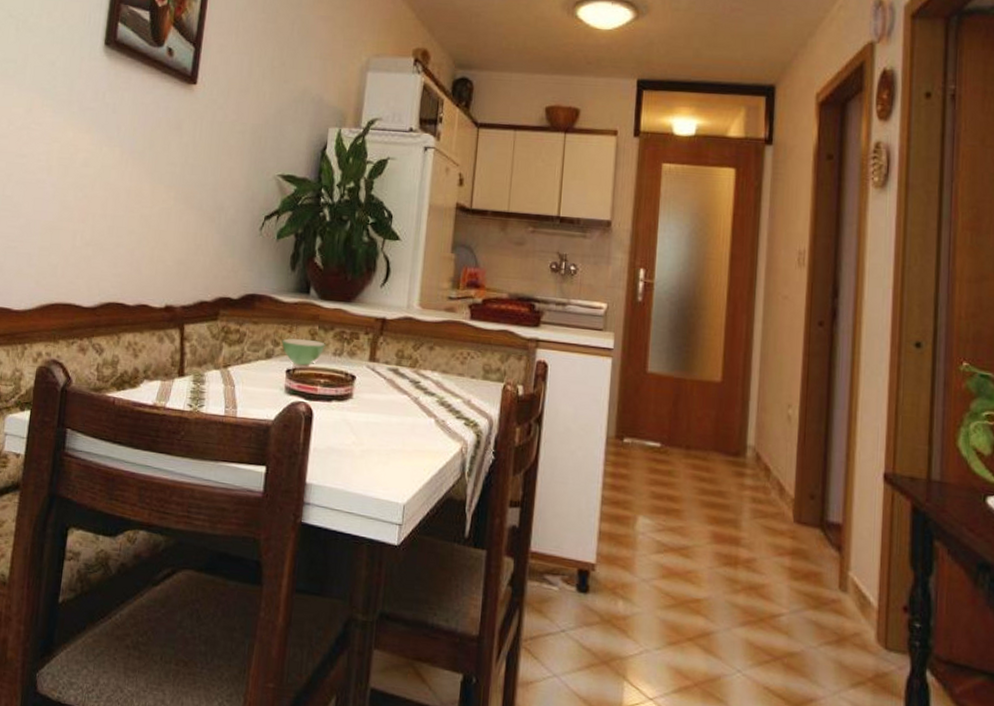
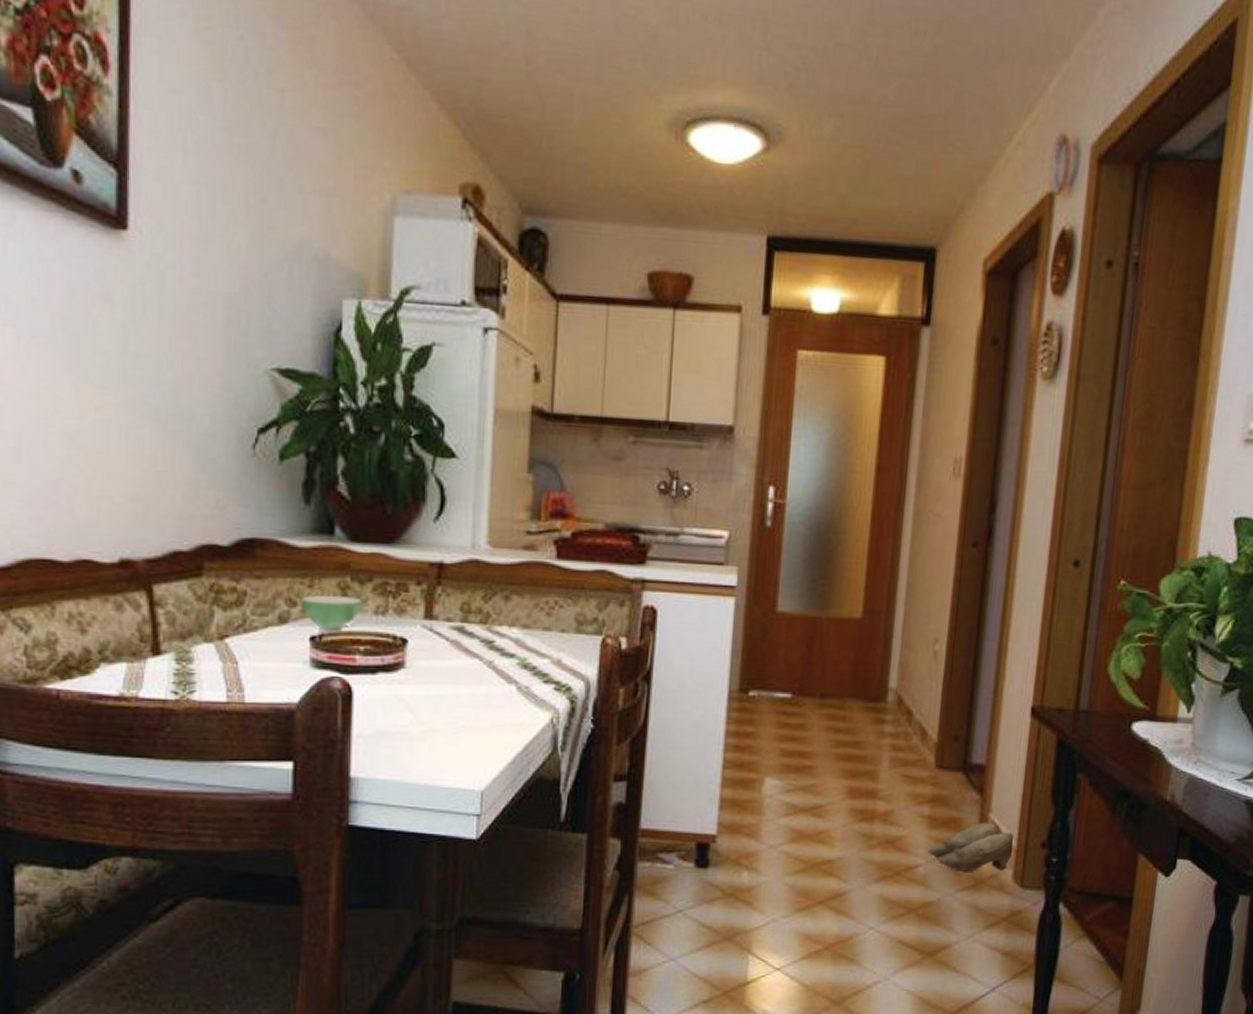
slippers: none [790,579,876,630] -> present [927,822,1015,871]

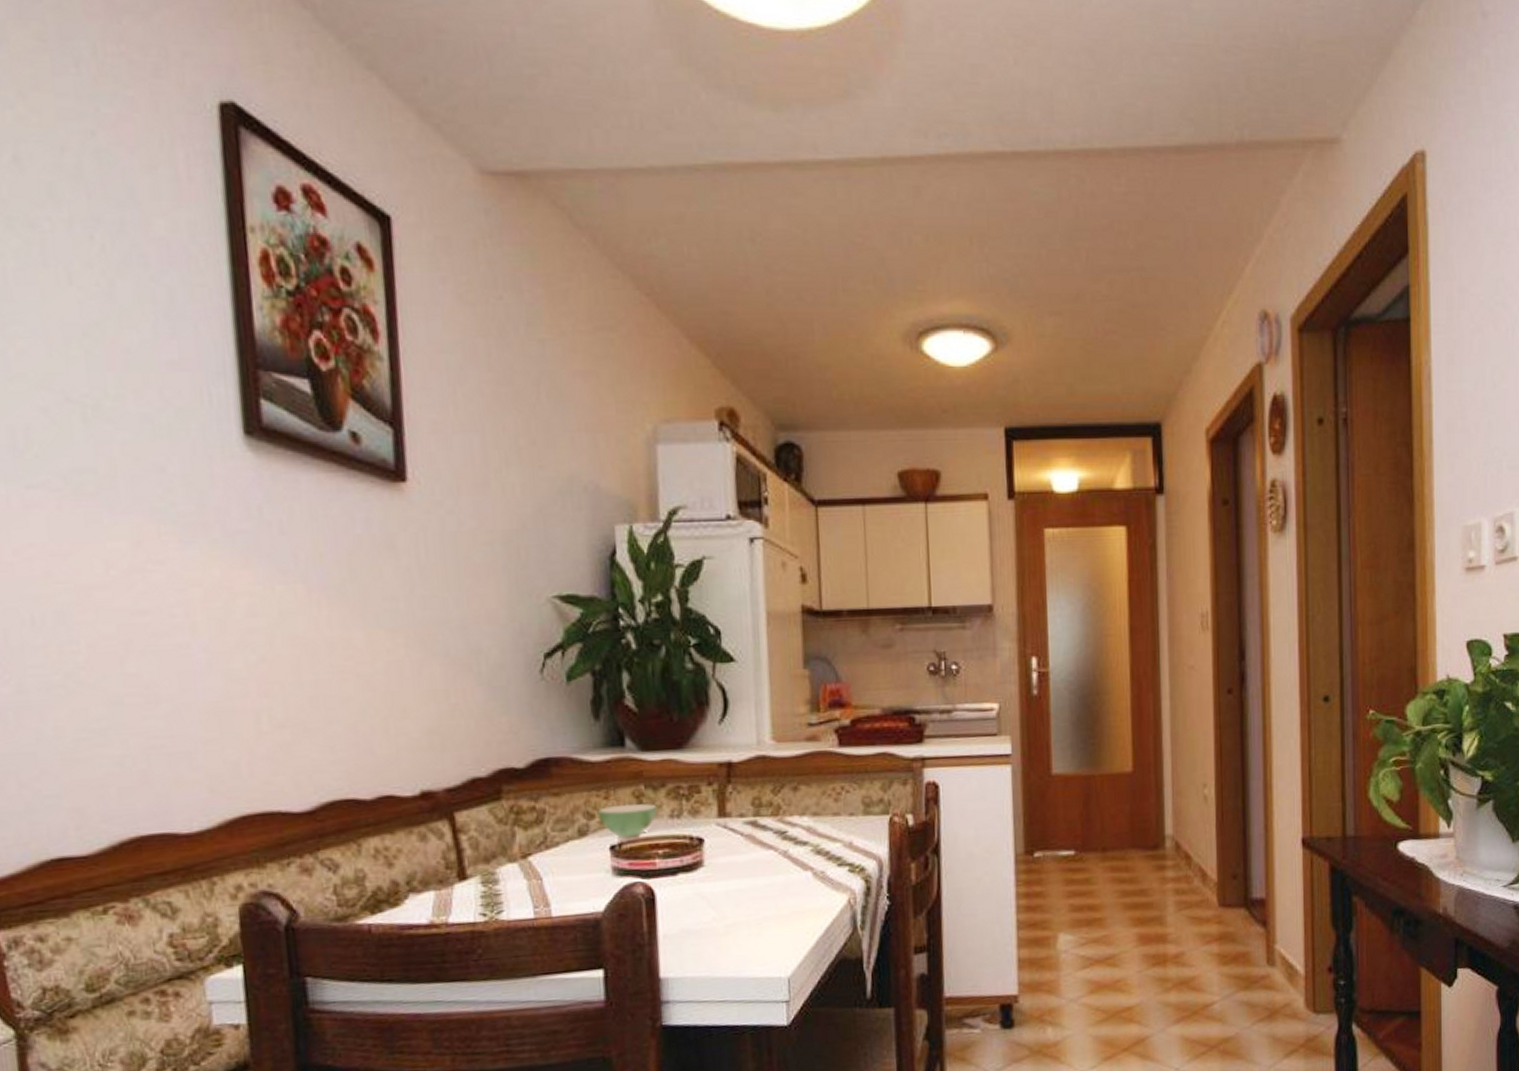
slippers: present [927,822,1015,871] -> none [1221,952,1303,1004]

